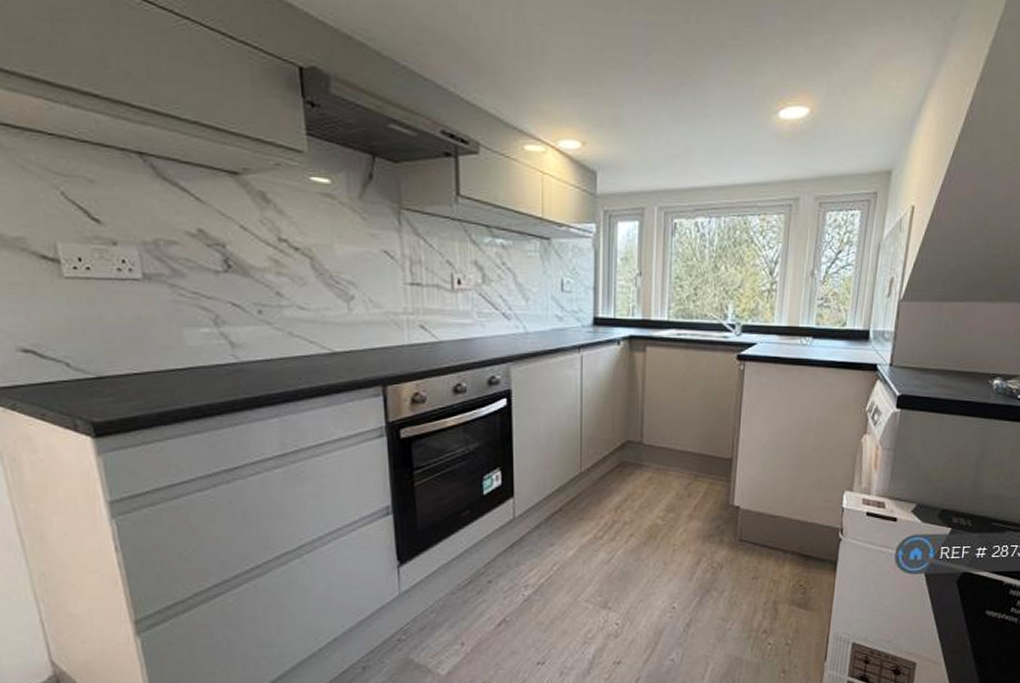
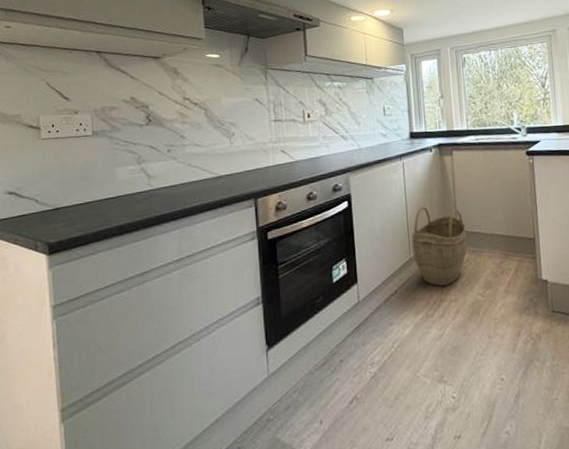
woven basket: none [585,412,652,506] -> present [411,206,468,286]

